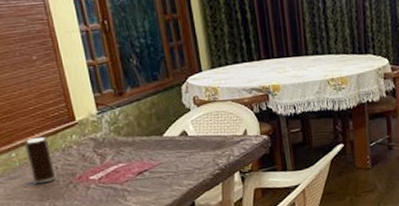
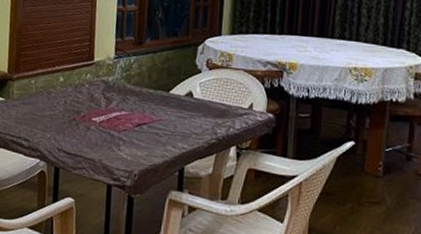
beverage can: present [25,137,56,184] -> none [42,70,65,115]

